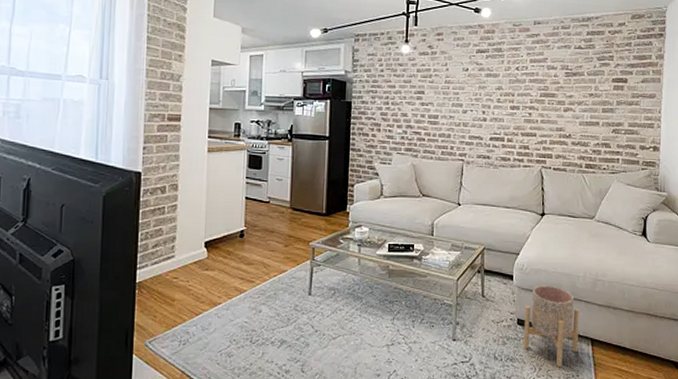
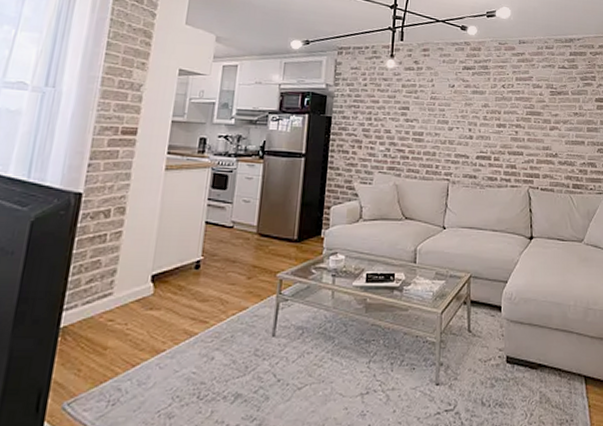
planter: present [523,285,579,368] -> none [513,316,571,412]

